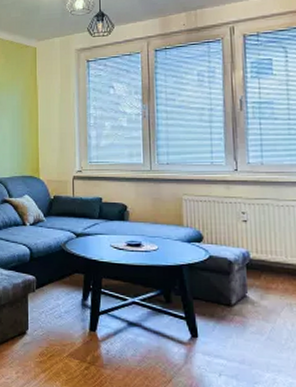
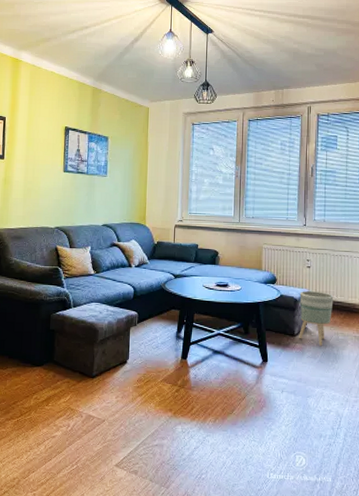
planter: none [235,251,282,319] -> present [299,291,334,346]

